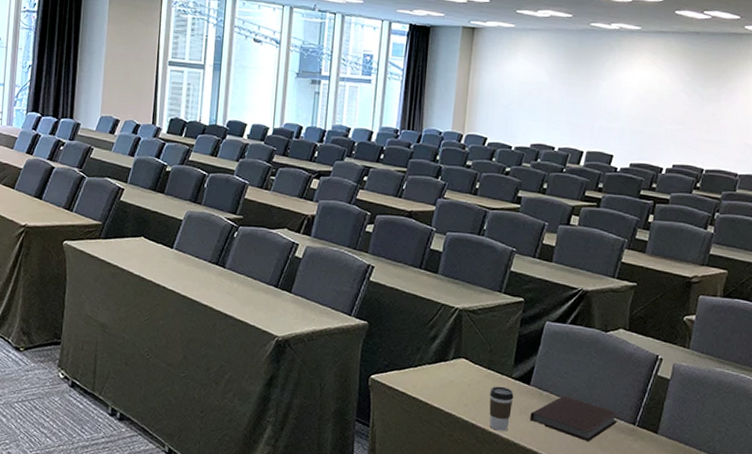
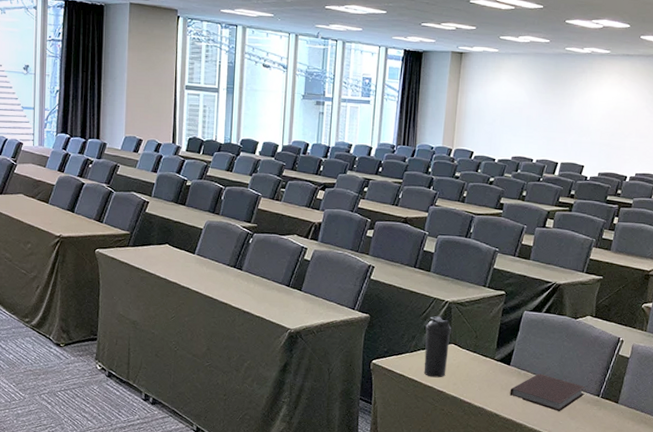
water bottle: none [430,325,462,398] -> present [423,316,451,378]
coffee cup: present [489,386,514,431] -> none [475,367,496,405]

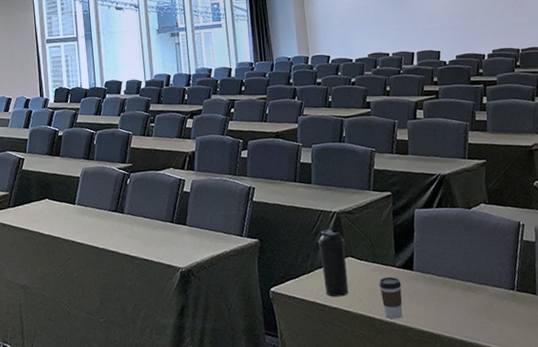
coffee cup: none [475,367,496,405] -> present [378,276,403,319]
notebook: present [510,373,585,411] -> none [419,274,499,314]

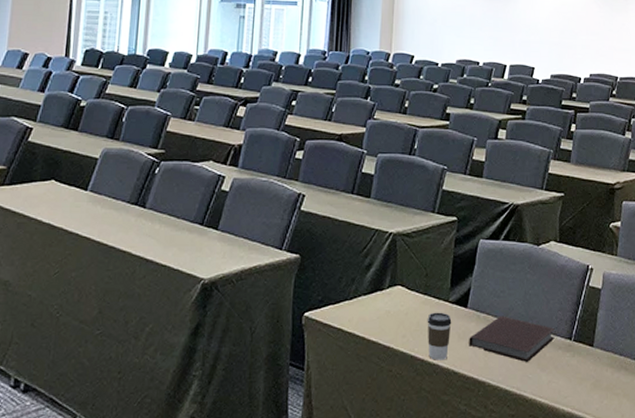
water bottle: present [318,229,349,297] -> none [366,252,397,330]
notebook: none [419,274,499,314] -> present [469,315,555,362]

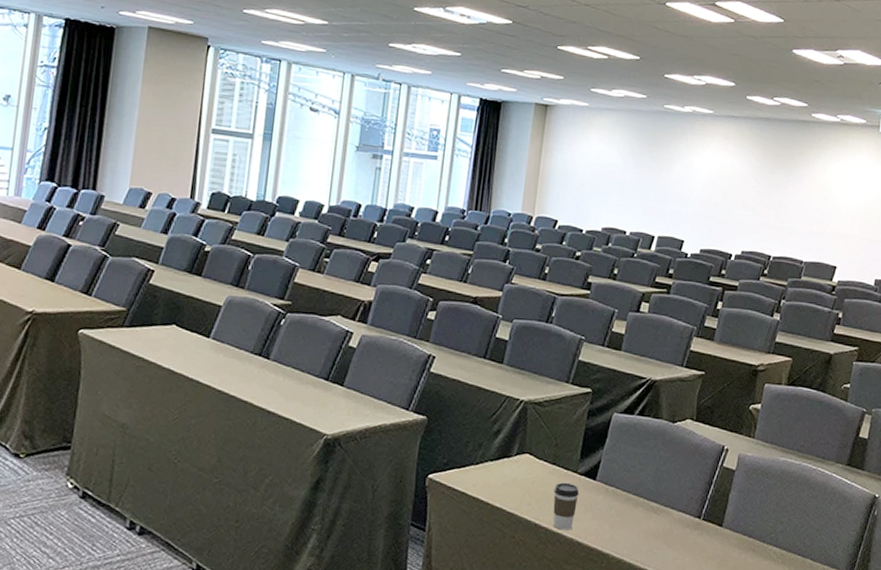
notebook: present [469,315,555,362] -> none [595,490,684,537]

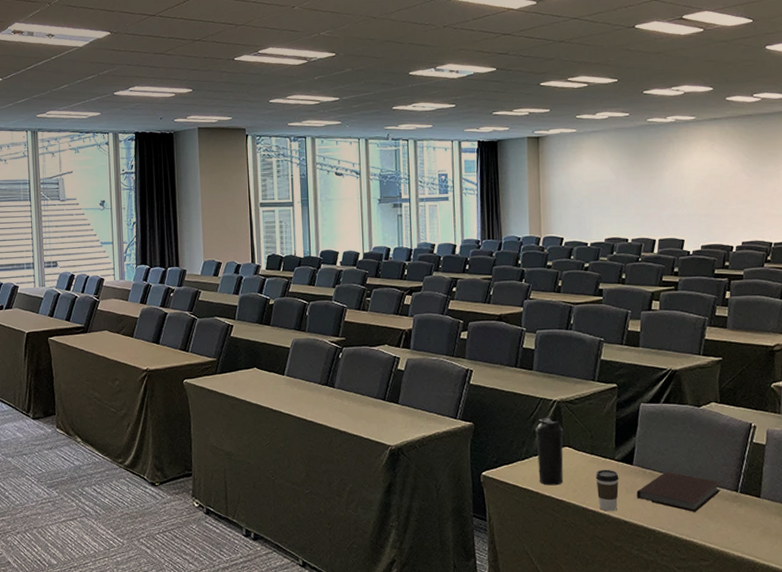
water bottle: none [491,419,527,497] -> present [535,418,564,486]
notebook: none [595,490,684,537] -> present [637,471,721,512]

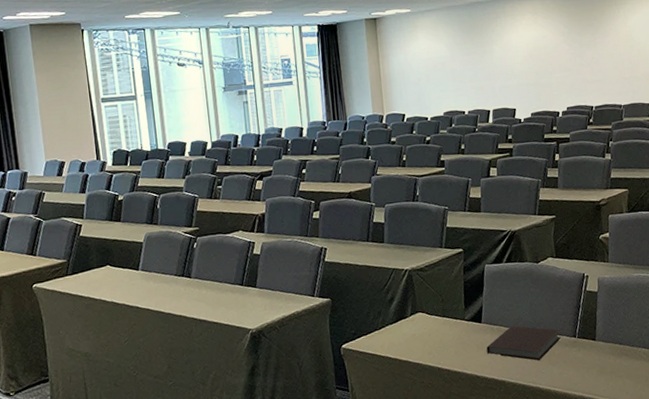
water bottle: present [535,418,564,486] -> none [389,287,419,351]
coffee cup: present [595,469,619,511] -> none [448,329,470,369]

